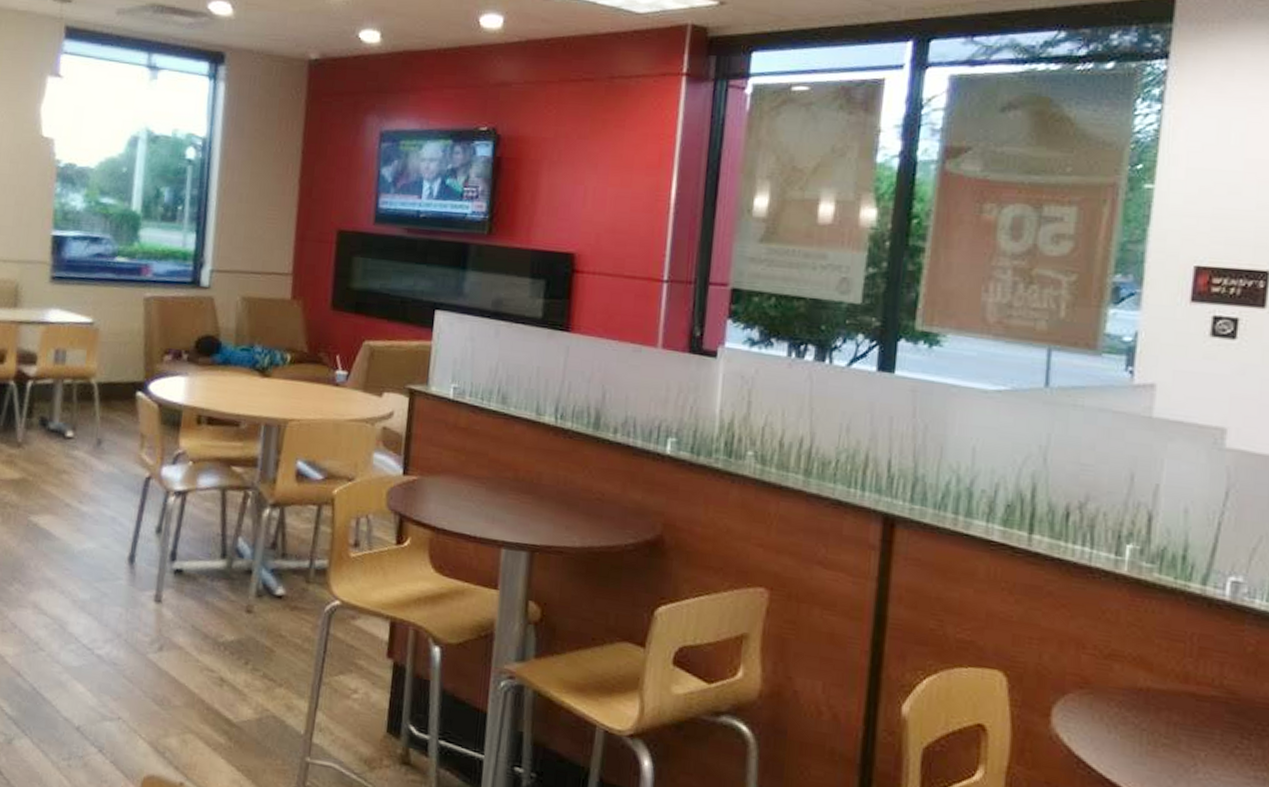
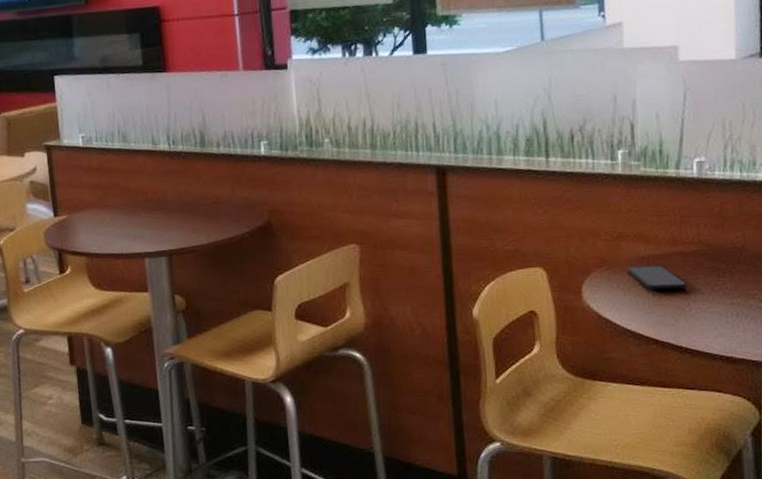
smartphone: none [1116,697,1197,742] -> present [627,265,688,290]

